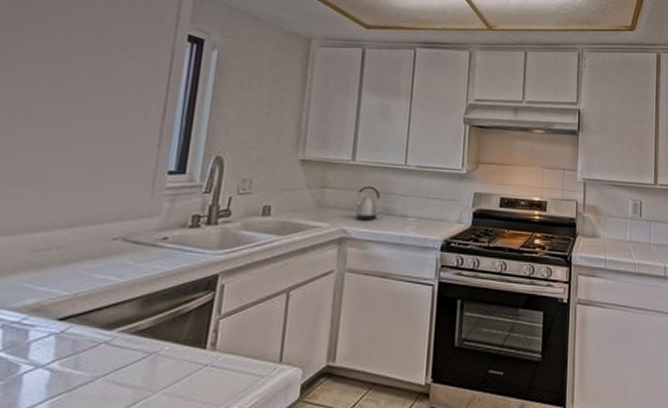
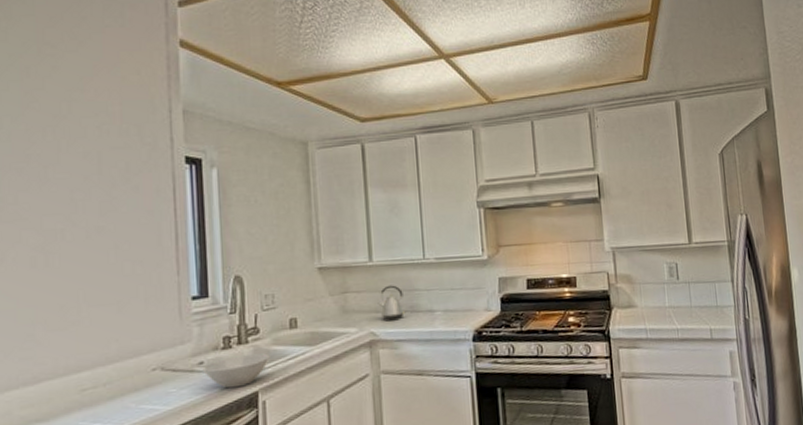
bowl: none [165,236,237,268] -> present [202,353,270,389]

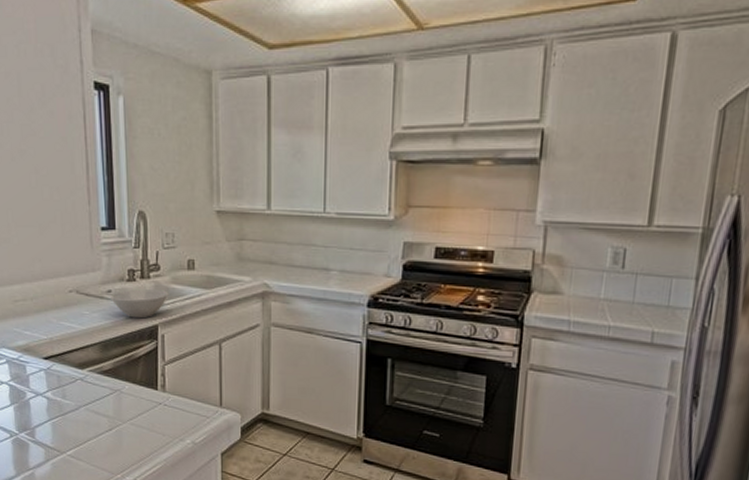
kettle: present [378,285,406,322] -> none [273,237,301,275]

